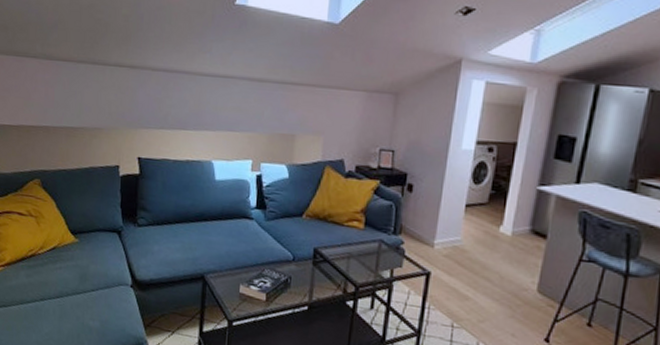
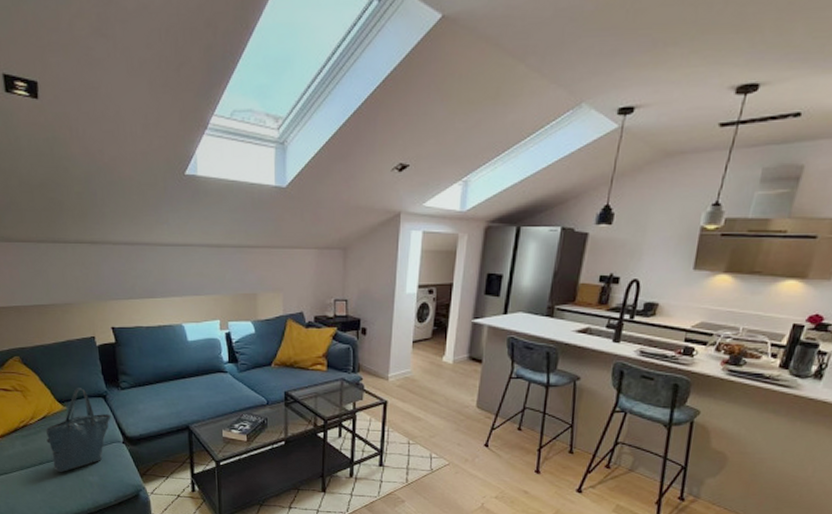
tote bag: none [52,219,123,312] -> present [45,388,111,472]

